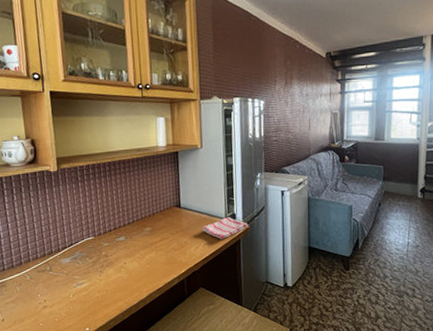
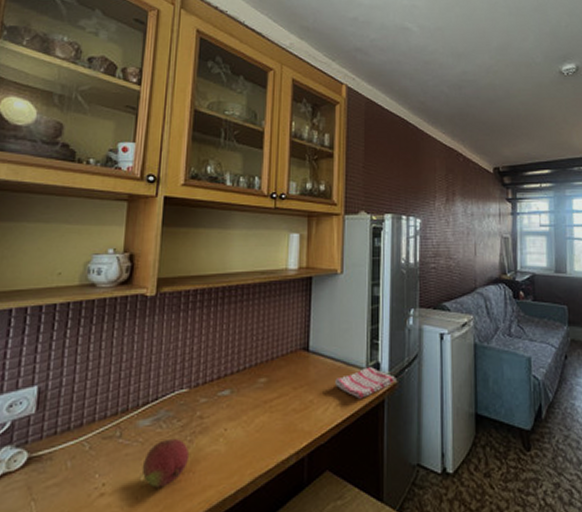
fruit: none [69,270,102,302] -> present [141,438,190,488]

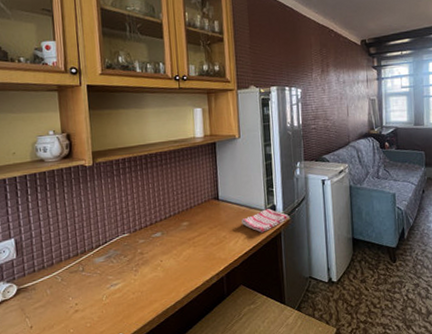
fruit: present [141,438,190,488] -> none [102,269,137,304]

